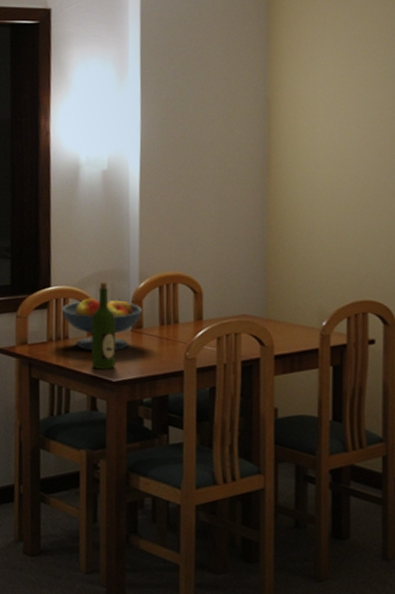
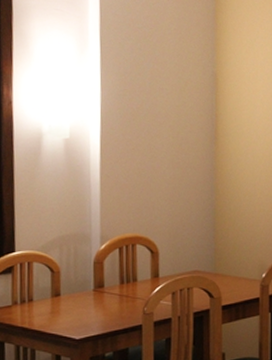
fruit bowl: present [61,298,143,351] -> none [26,260,104,311]
wine bottle: present [91,281,116,370] -> none [55,245,79,329]

